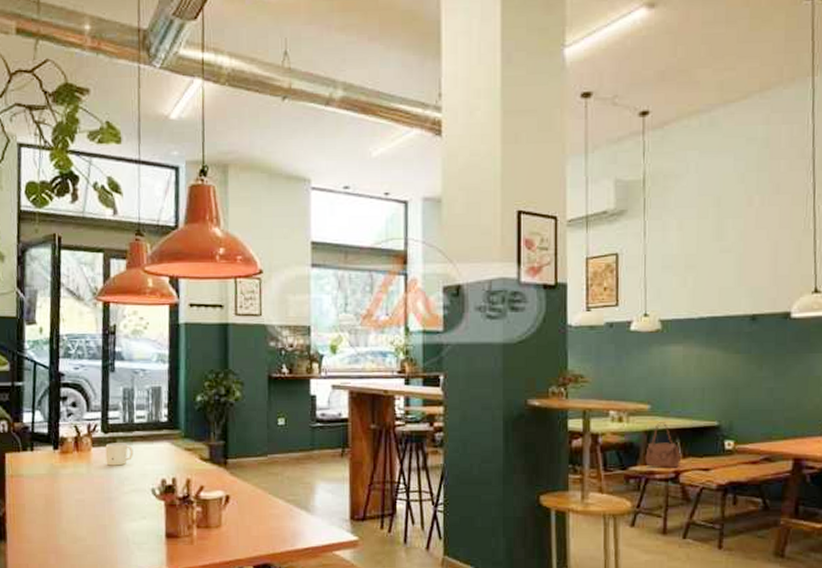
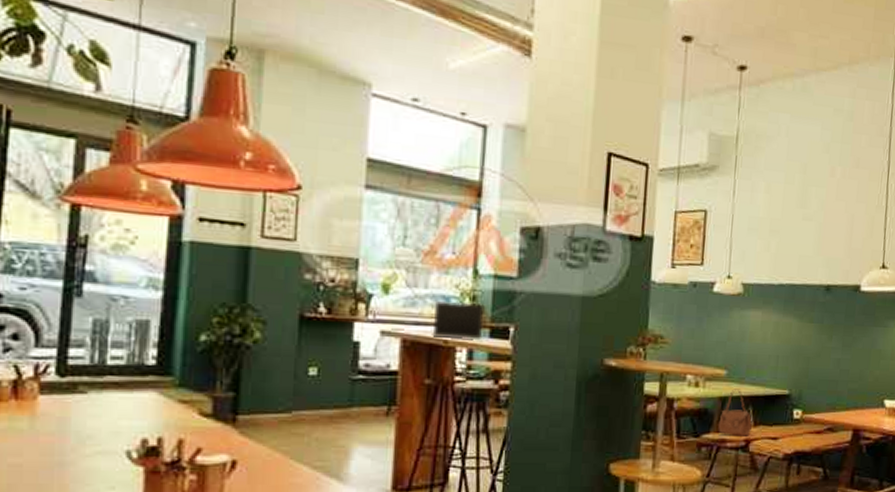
mug: present [105,443,134,466] -> none [60,390,103,420]
laptop computer: none [374,356,417,389] -> present [432,301,485,341]

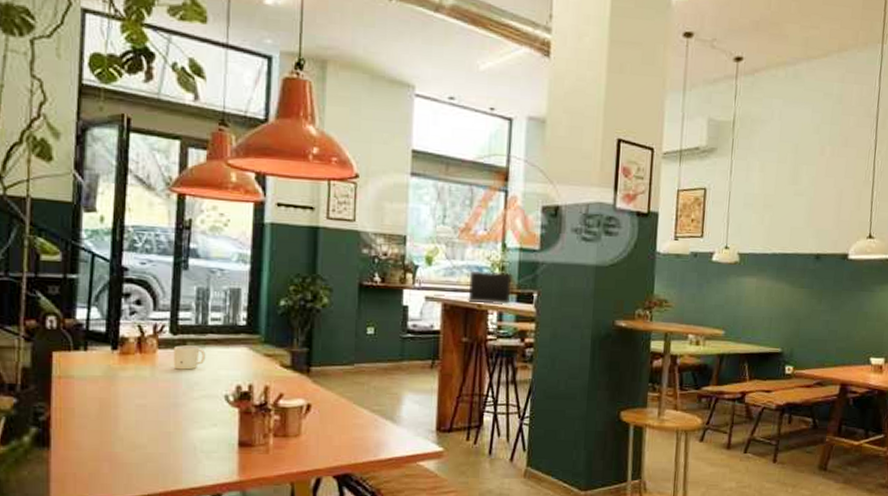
mug: none [60,390,103,420] -> present [173,345,206,370]
handbag: present [718,388,752,438] -> none [716,347,747,390]

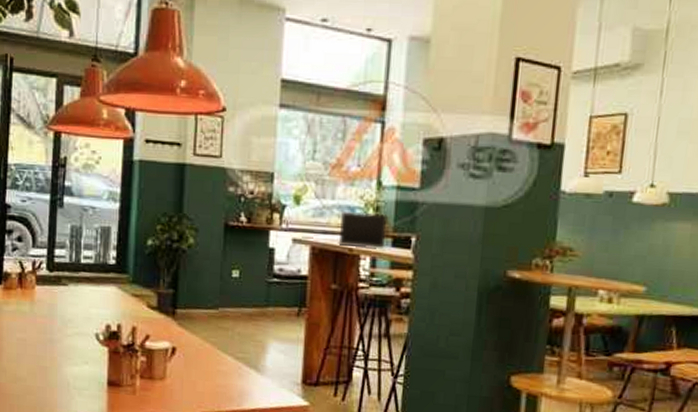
mug: present [173,345,206,370] -> none [50,282,79,307]

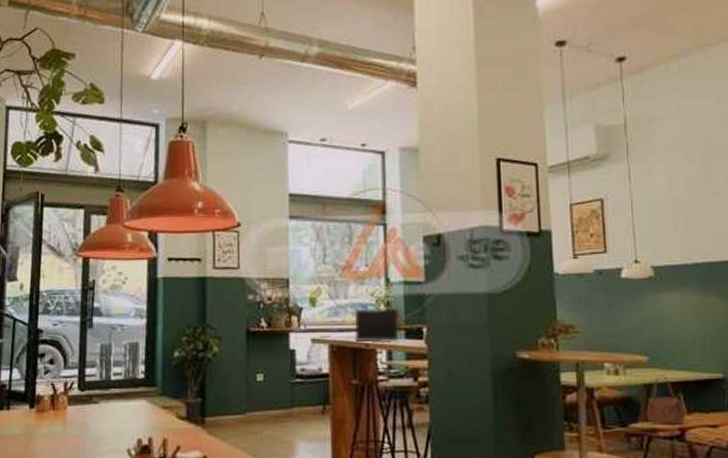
handbag: none [633,307,675,360] -> present [646,375,685,426]

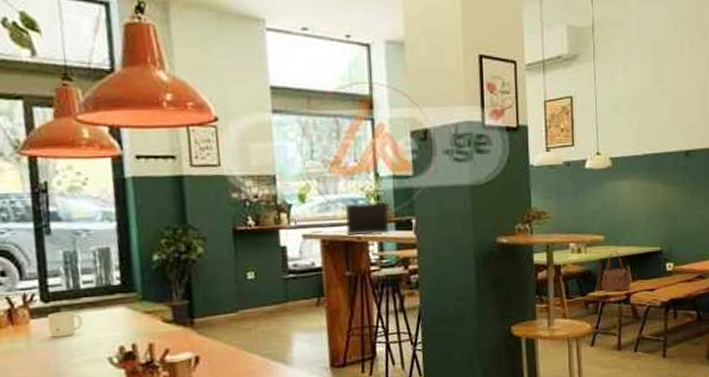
mug: none [81,401,110,425] -> present [47,311,83,338]

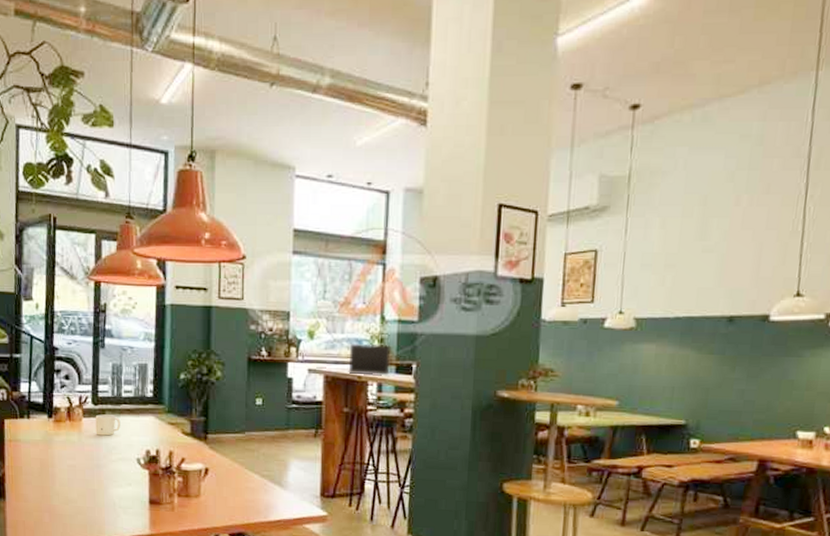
handbag: present [601,250,631,293] -> none [609,418,645,464]

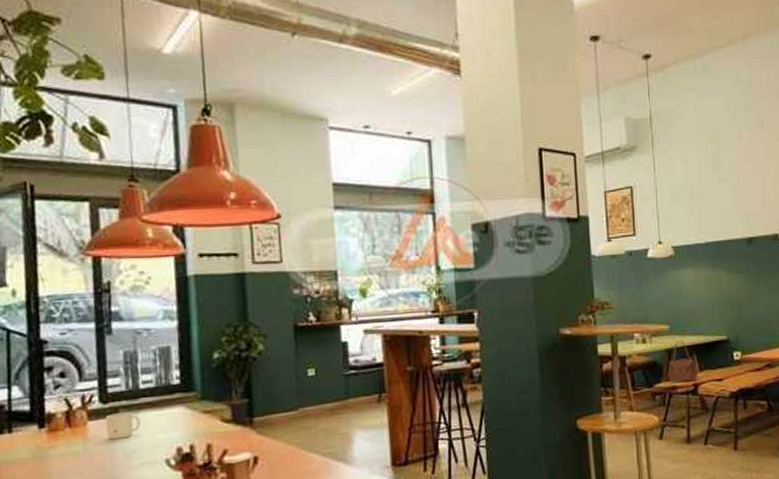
laptop computer: present [348,343,391,376] -> none [407,295,452,330]
handbag: none [609,418,645,464] -> present [668,340,698,383]

